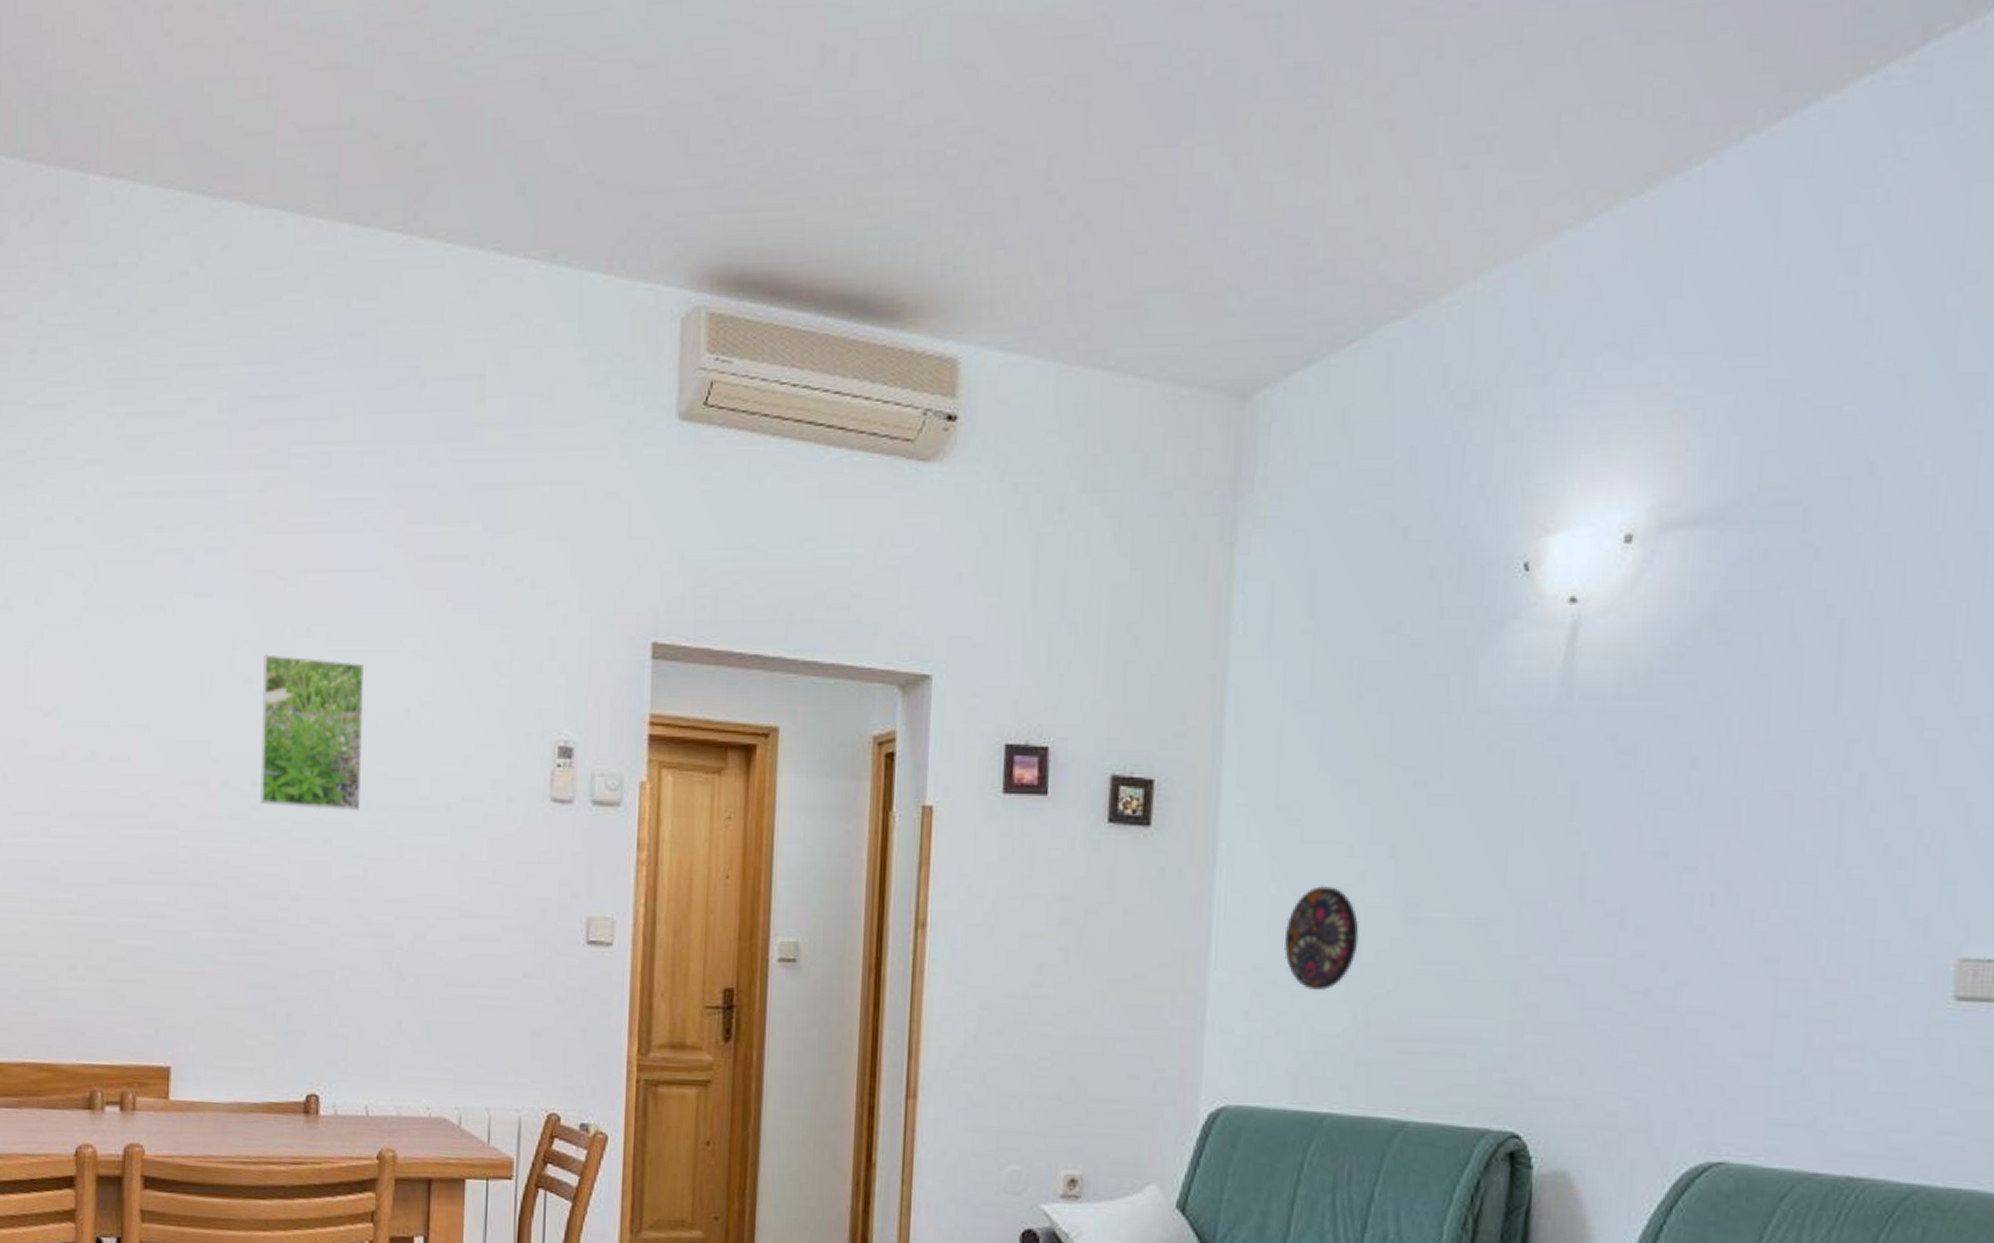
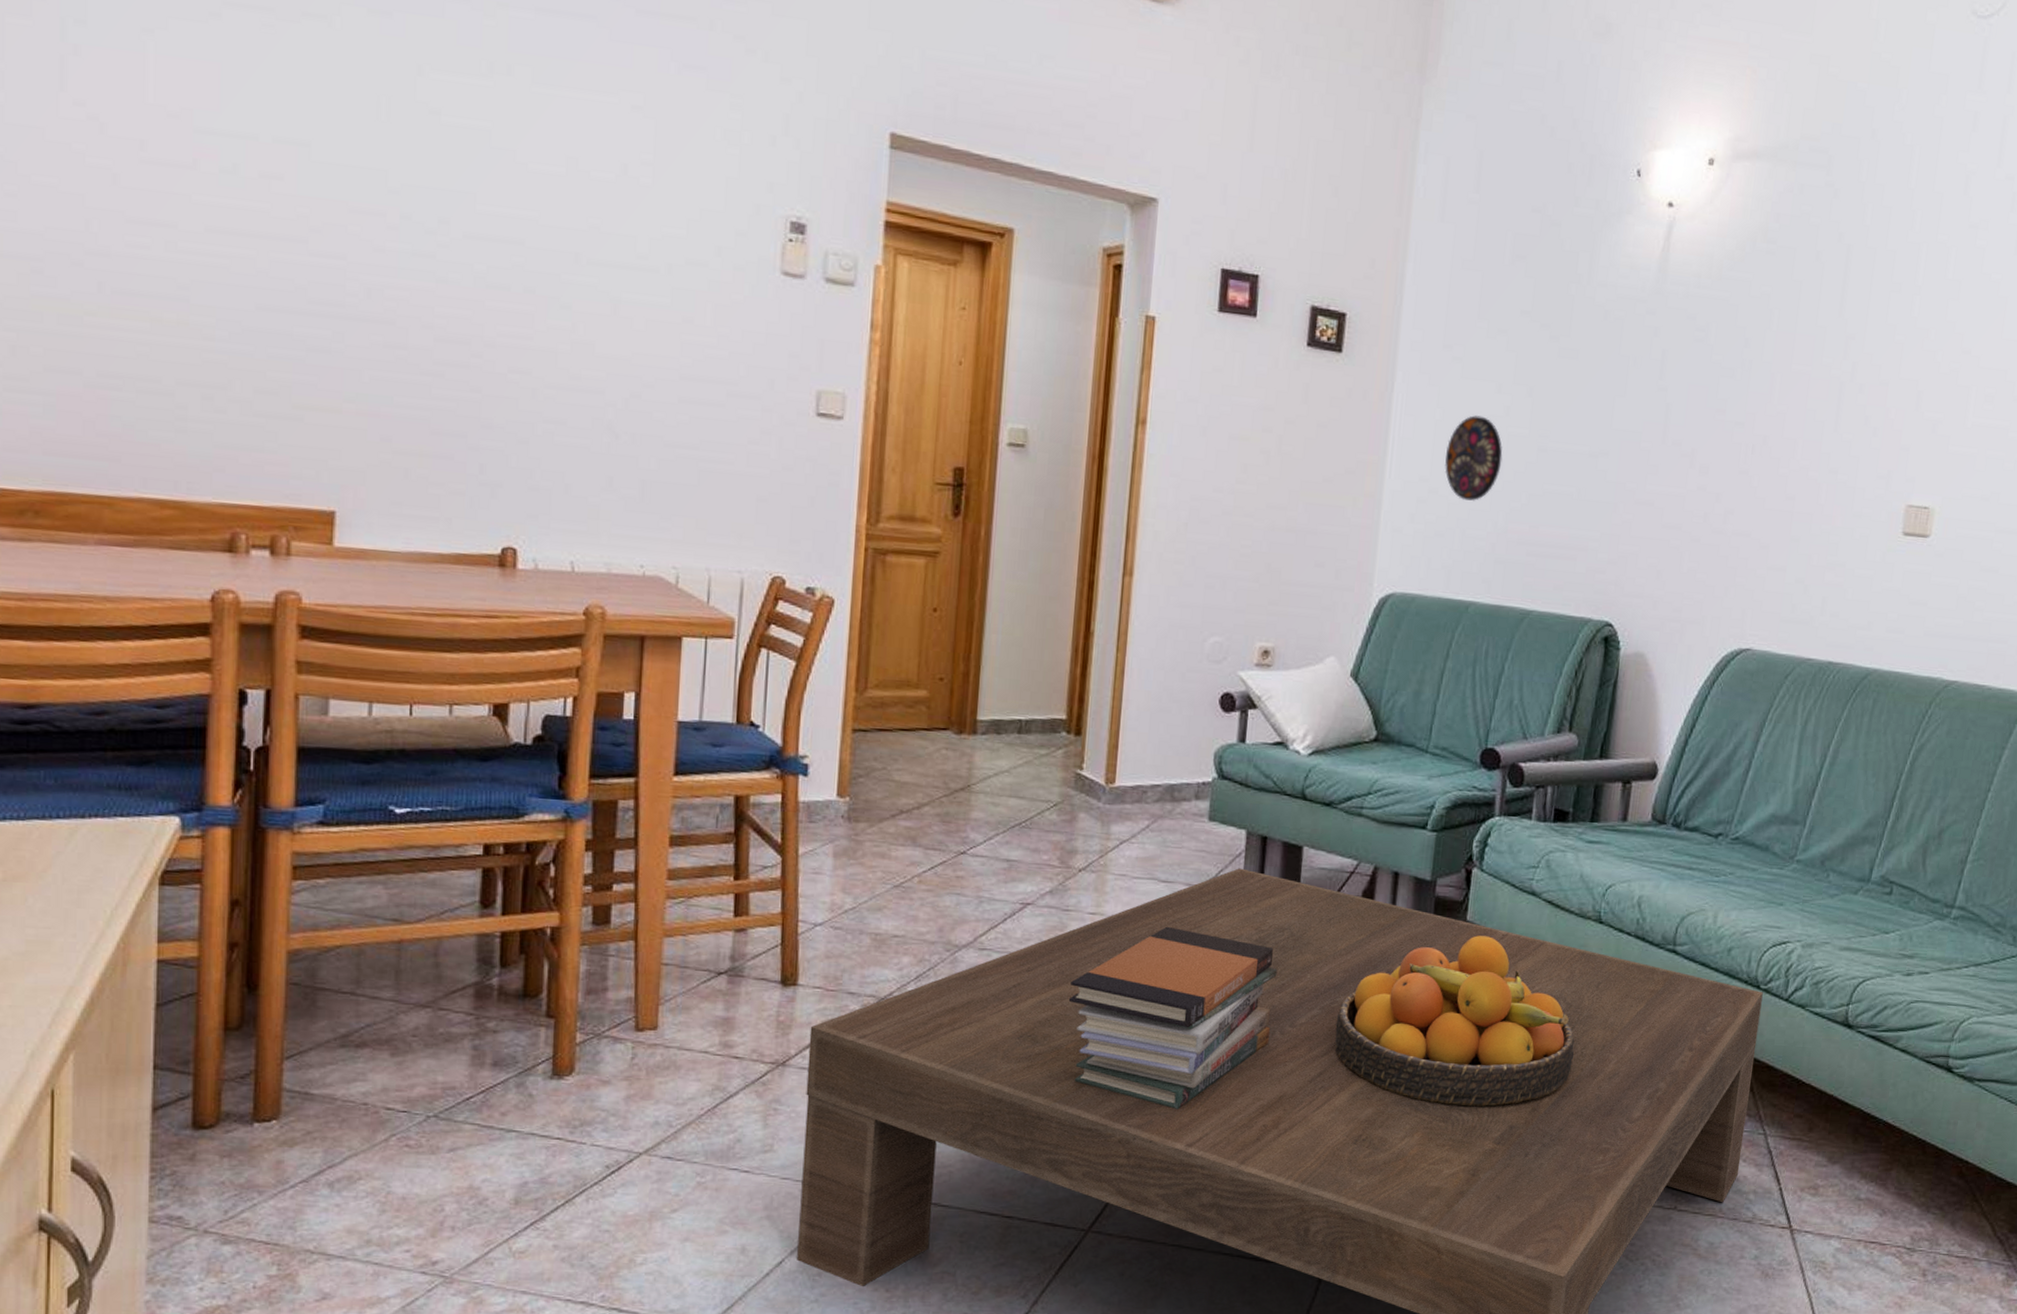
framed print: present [260,654,363,811] -> none [449,86,574,263]

